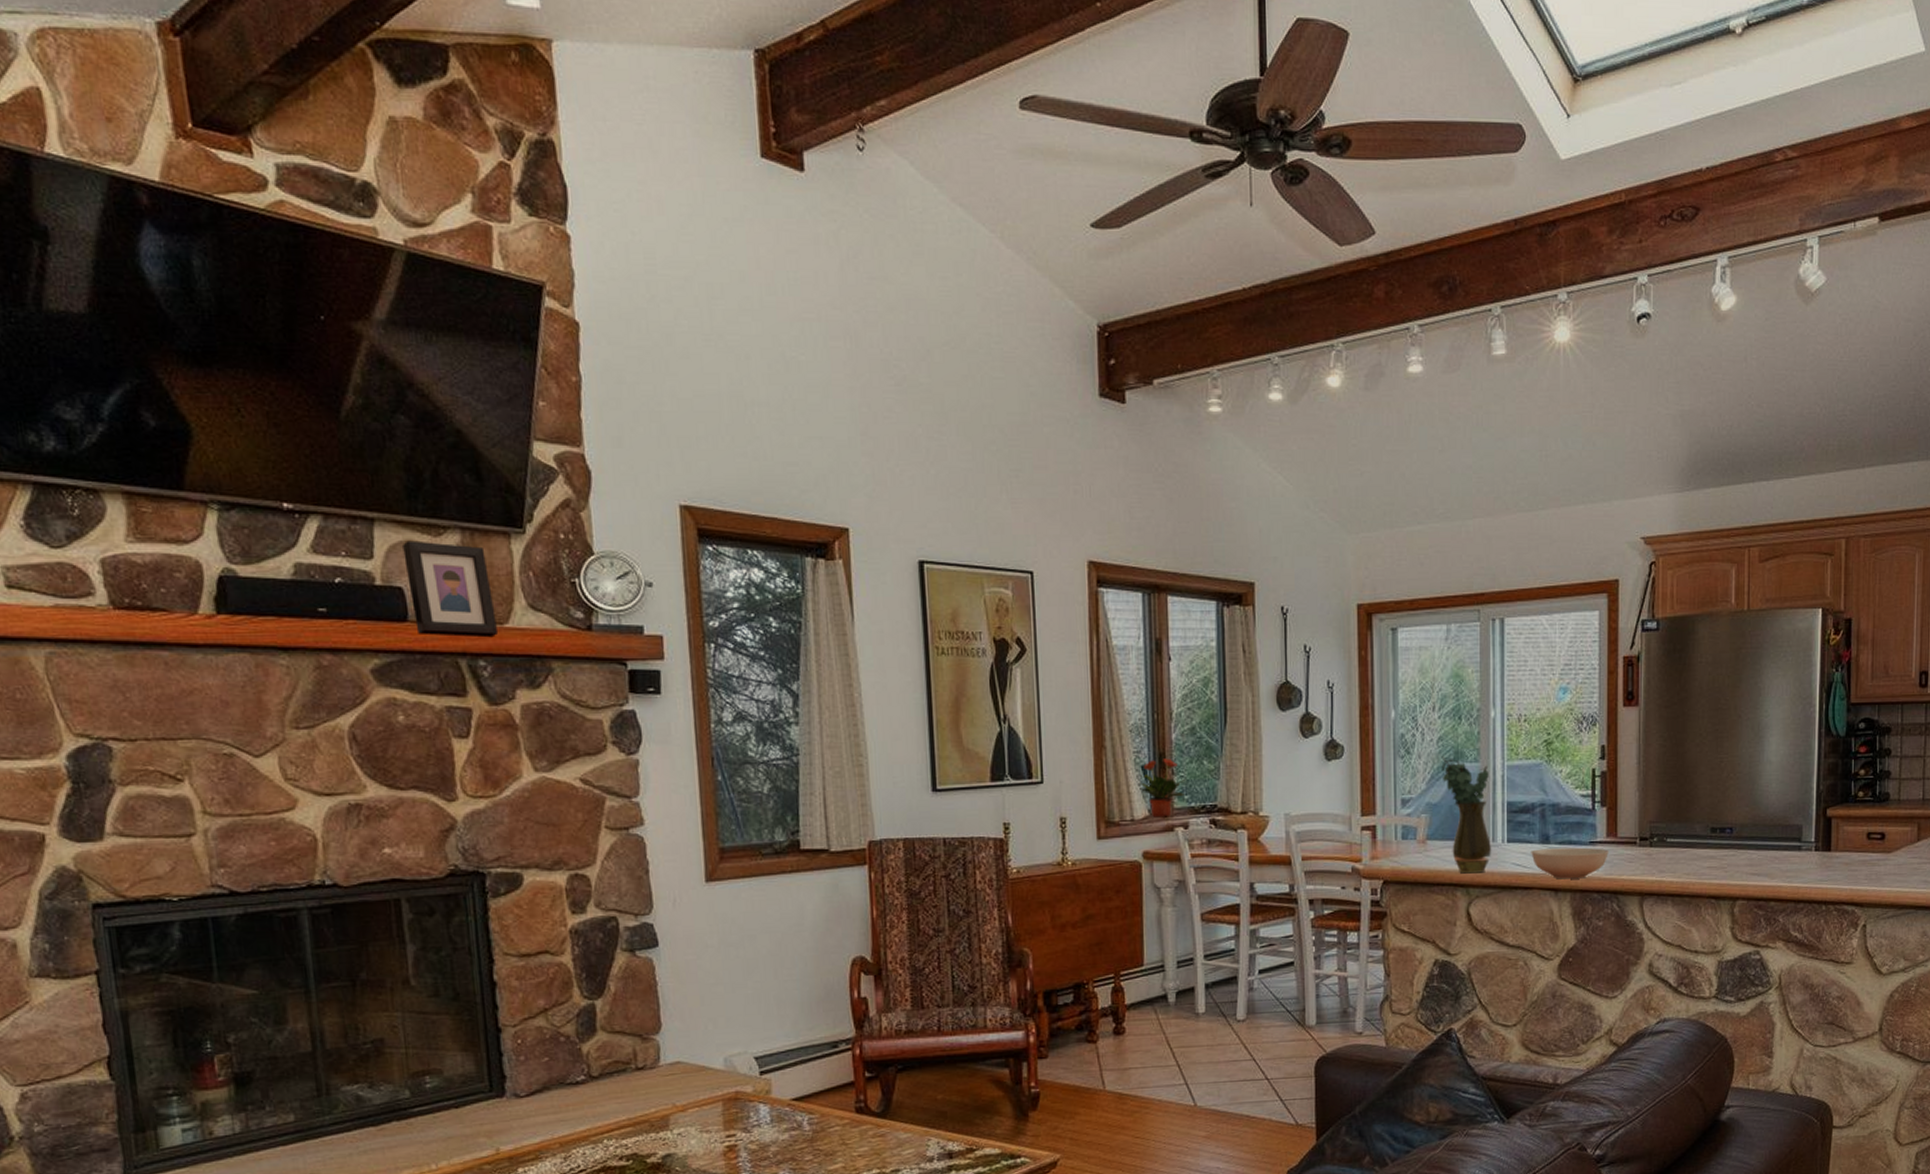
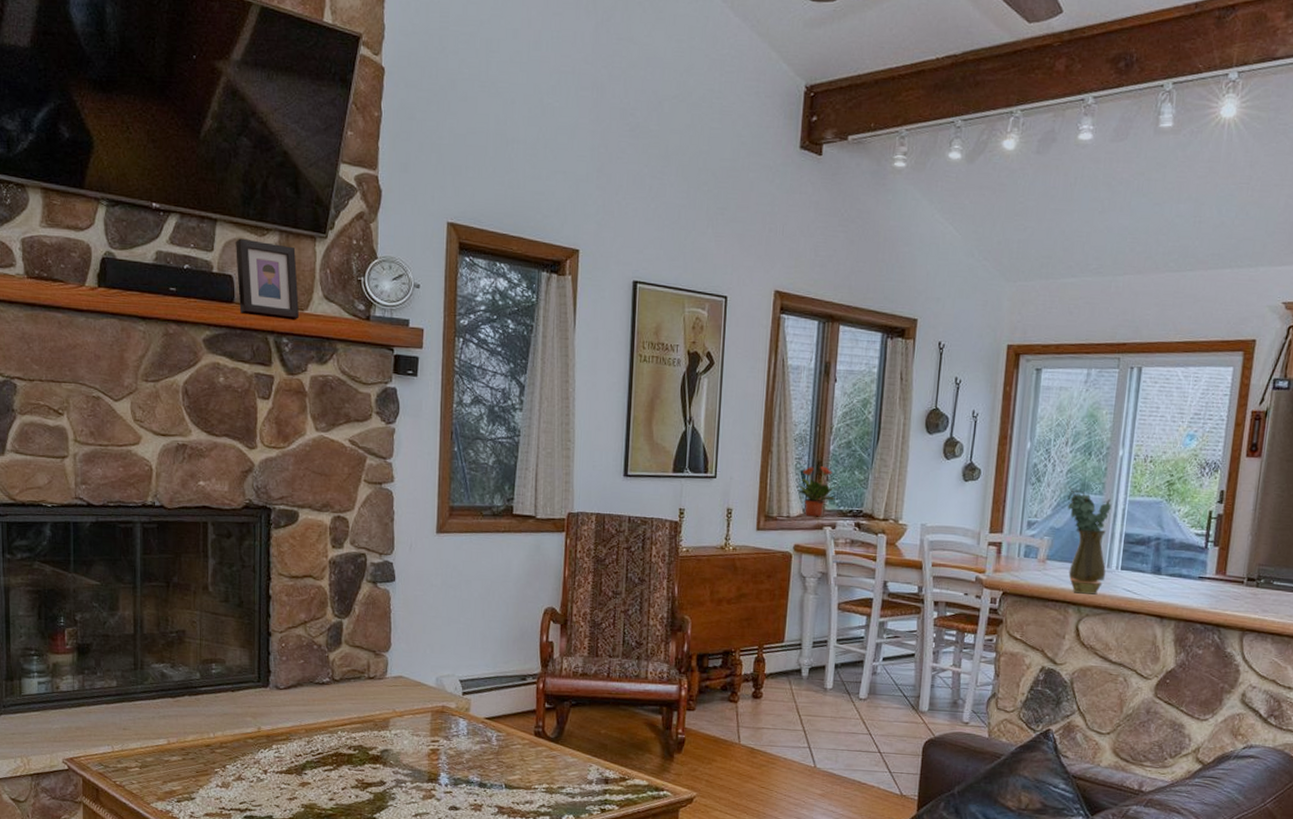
bowl: present [1531,847,1609,879] -> none [1142,578,1216,609]

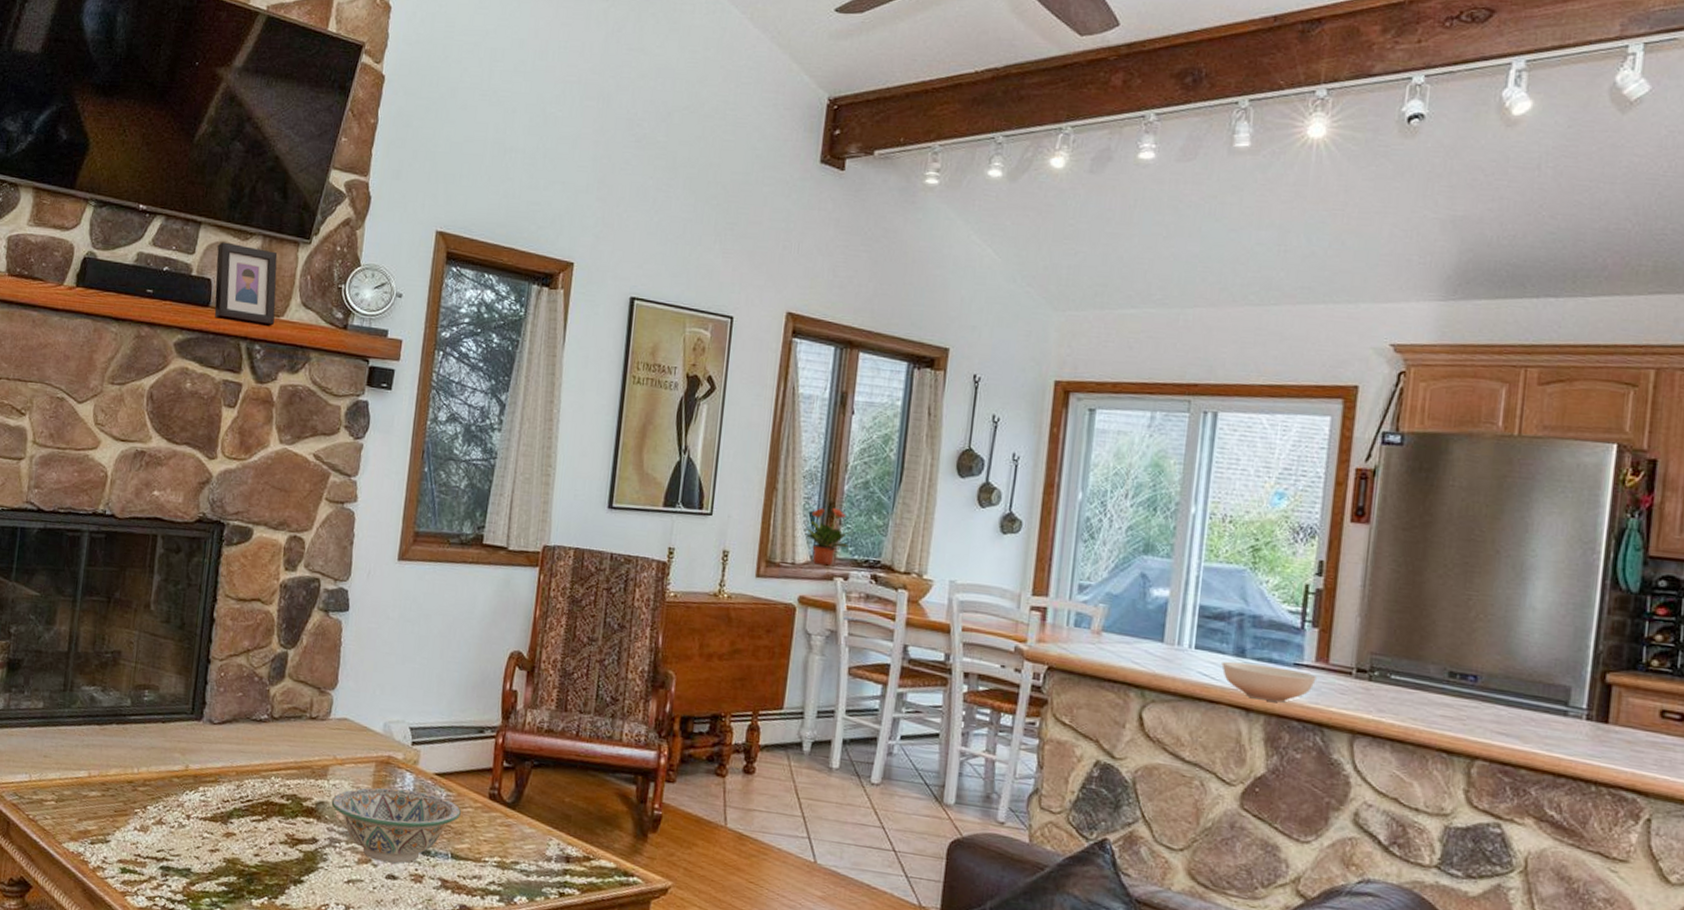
decorative bowl: none [394,733,511,797] -> present [331,787,461,864]
vase: present [1067,487,1111,595] -> none [1128,546,1182,677]
bowl: none [1142,578,1216,609] -> present [1221,661,1316,703]

